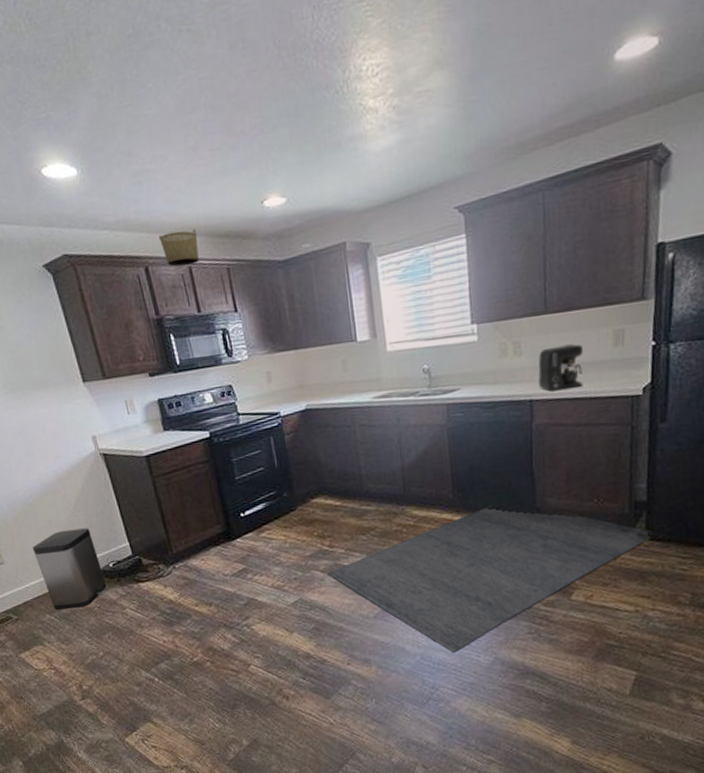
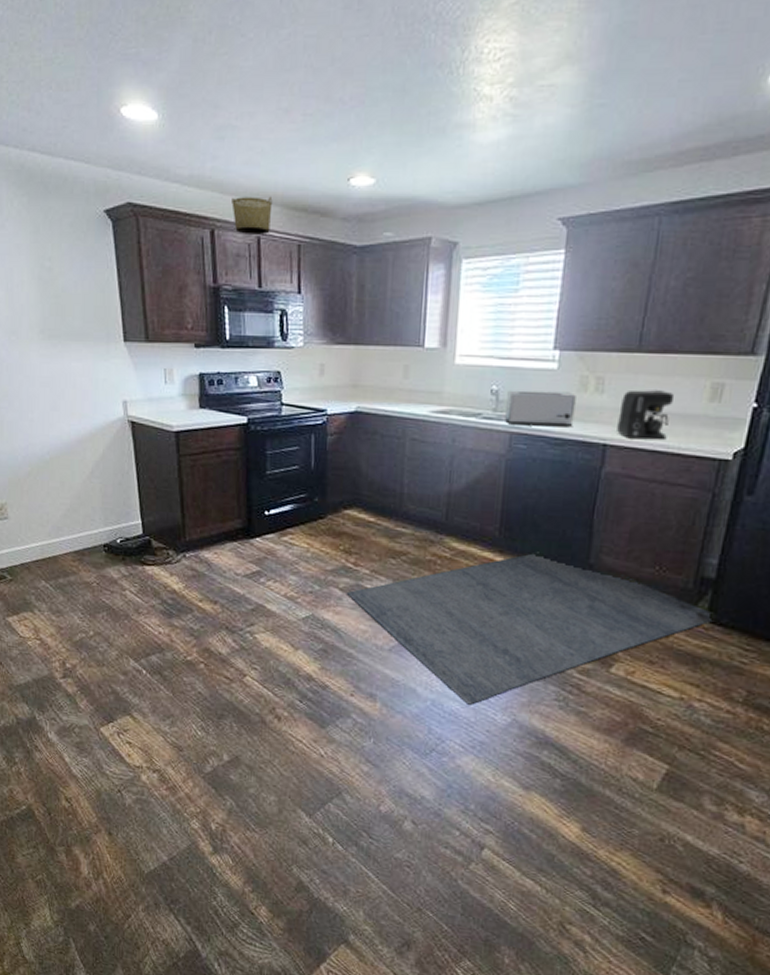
pedal bin: present [32,528,109,610] -> none [40,495,113,580]
toaster: none [438,359,501,397] -> present [505,390,576,428]

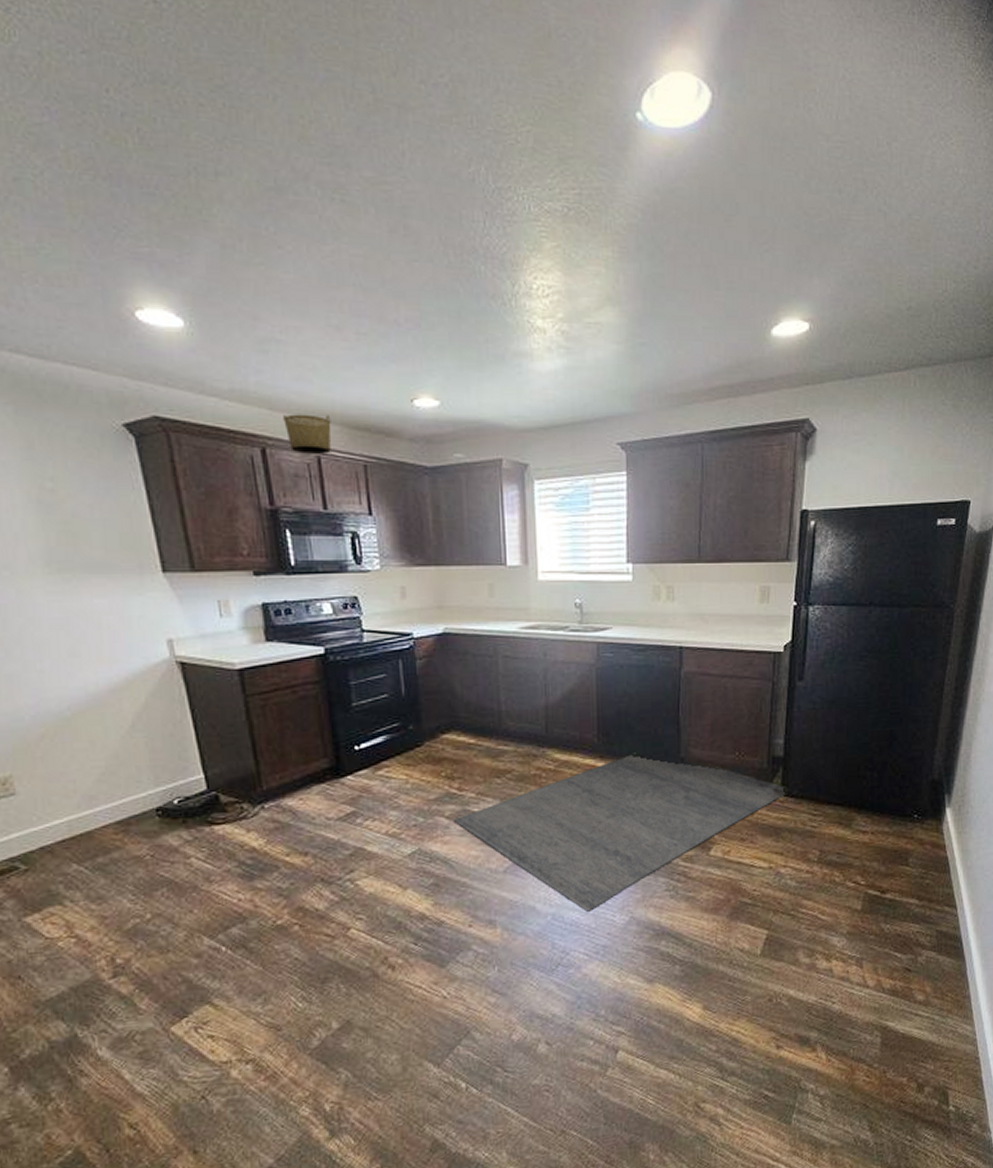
toaster: present [505,390,576,428] -> none [590,601,652,635]
coffee maker: present [617,390,674,441] -> none [689,595,732,640]

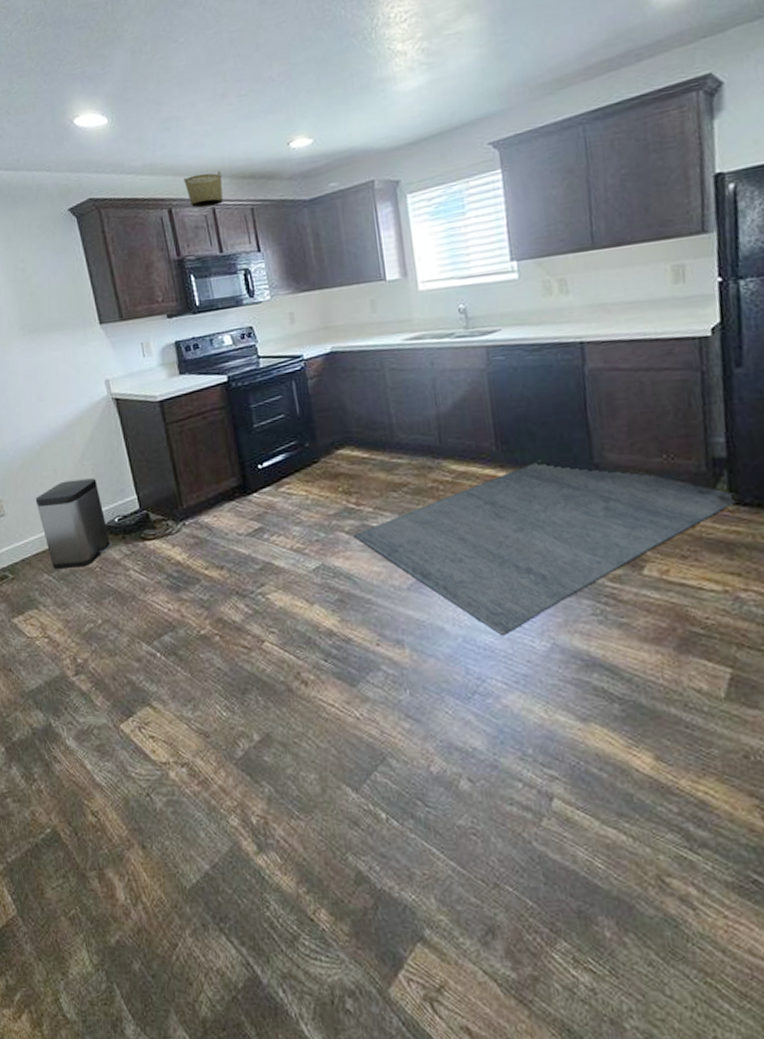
pedal bin: none [62,753,170,858] -> present [35,478,113,569]

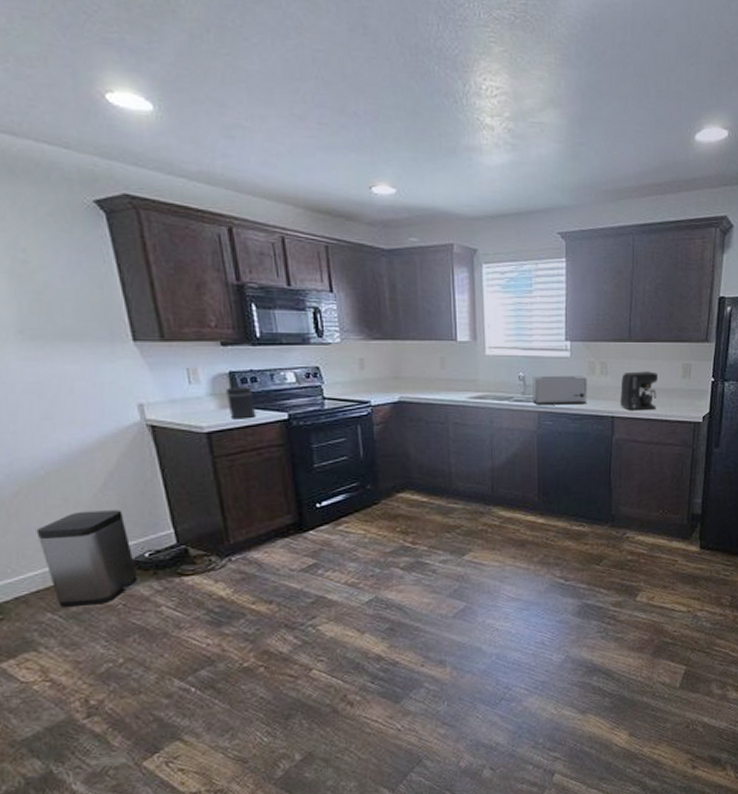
cylinder: none [174,354,200,387] -> present [227,387,257,419]
basket: present [184,170,223,208] -> none [249,196,295,235]
rug: present [354,460,738,635] -> none [408,510,704,652]
toaster: none [475,298,546,339] -> present [532,375,587,405]
coffee maker: none [587,281,641,333] -> present [620,371,658,411]

